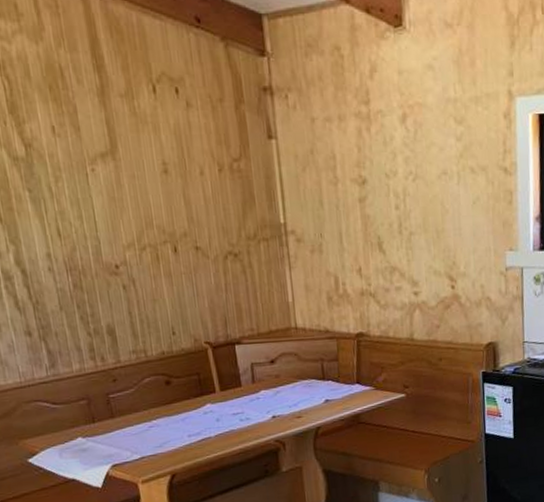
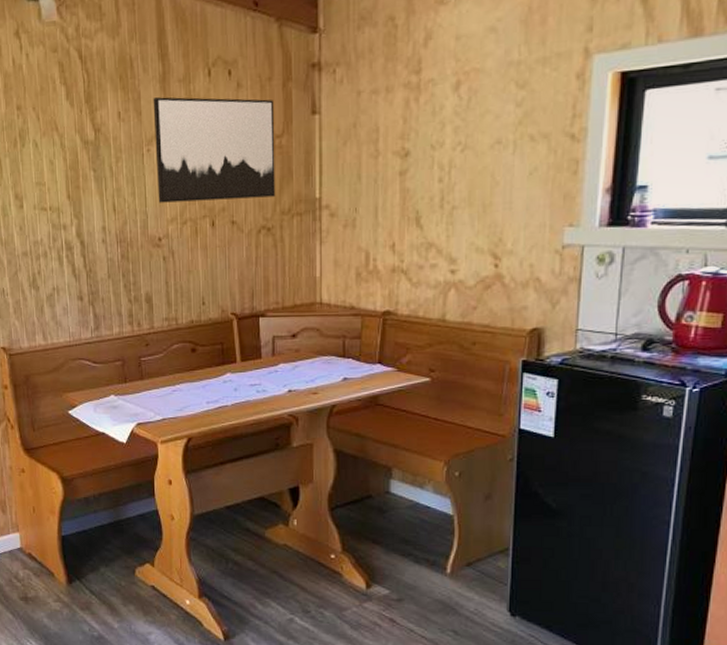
wall art: none [92,112,239,228] -> present [153,97,276,203]

